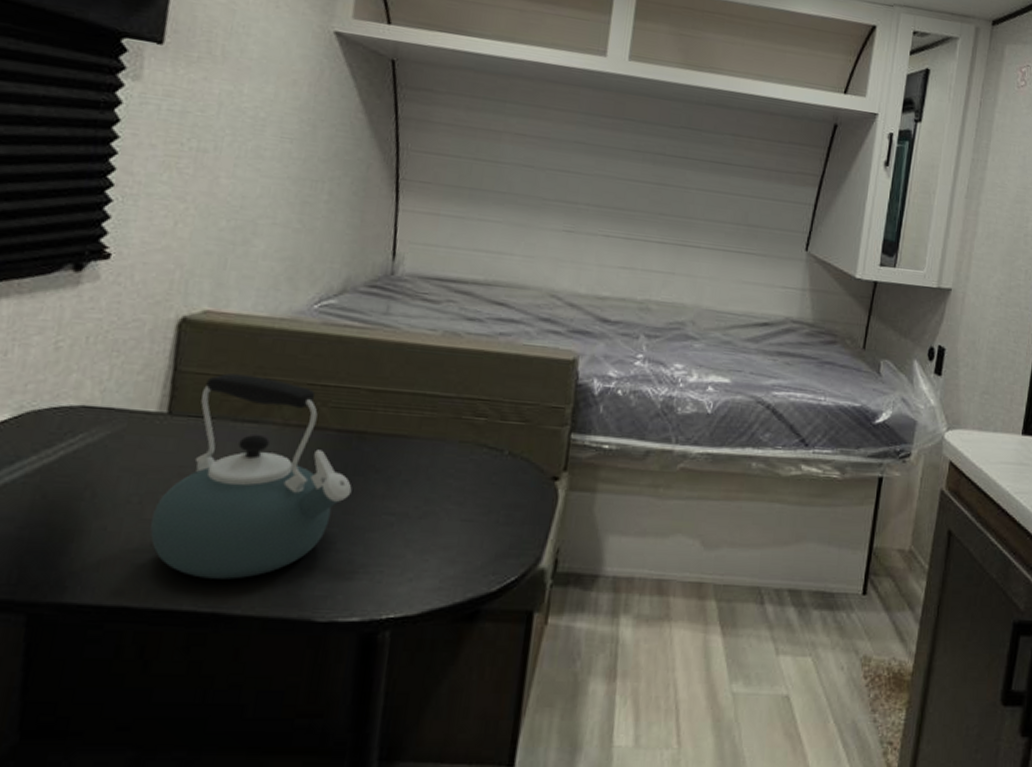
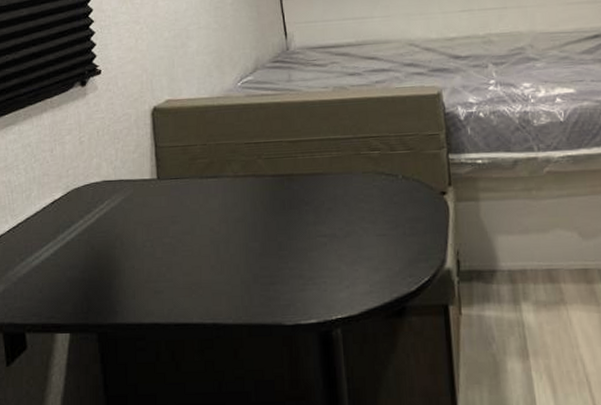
kettle: present [150,373,352,580] -> none [161,142,291,298]

